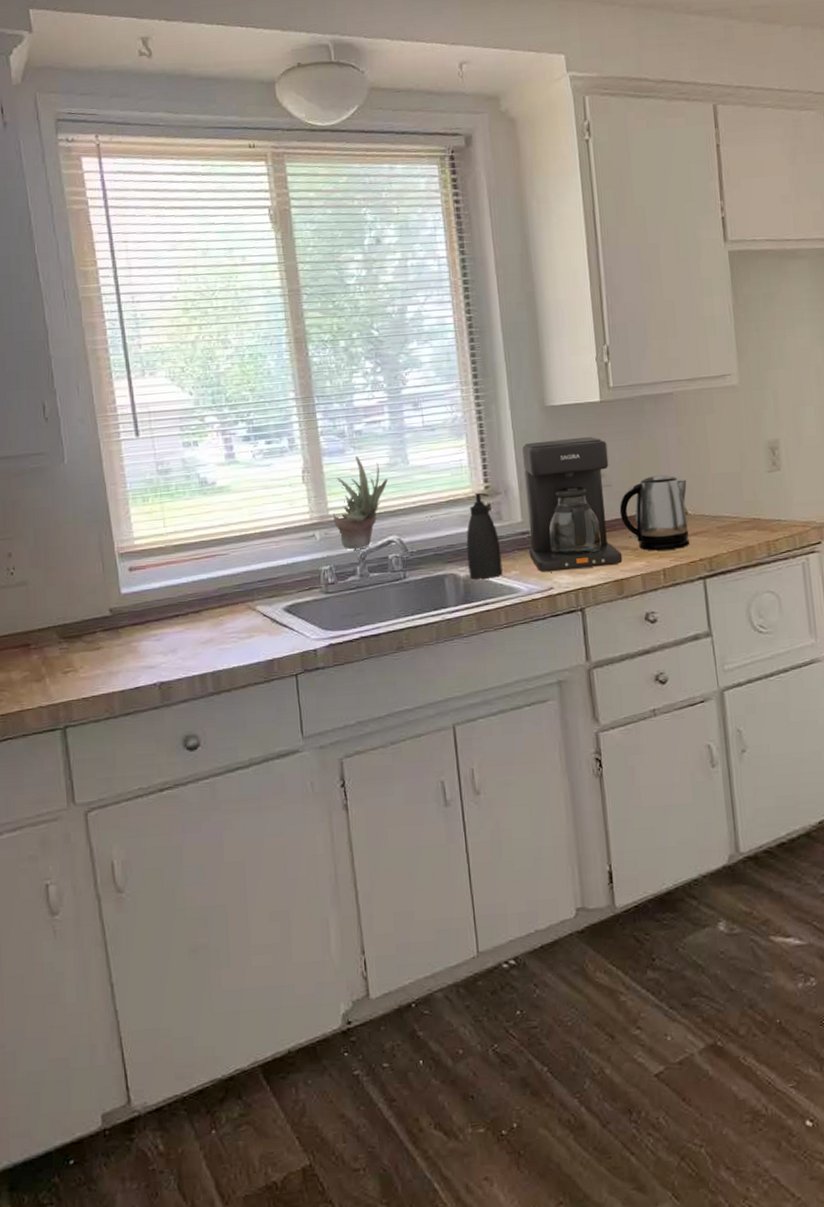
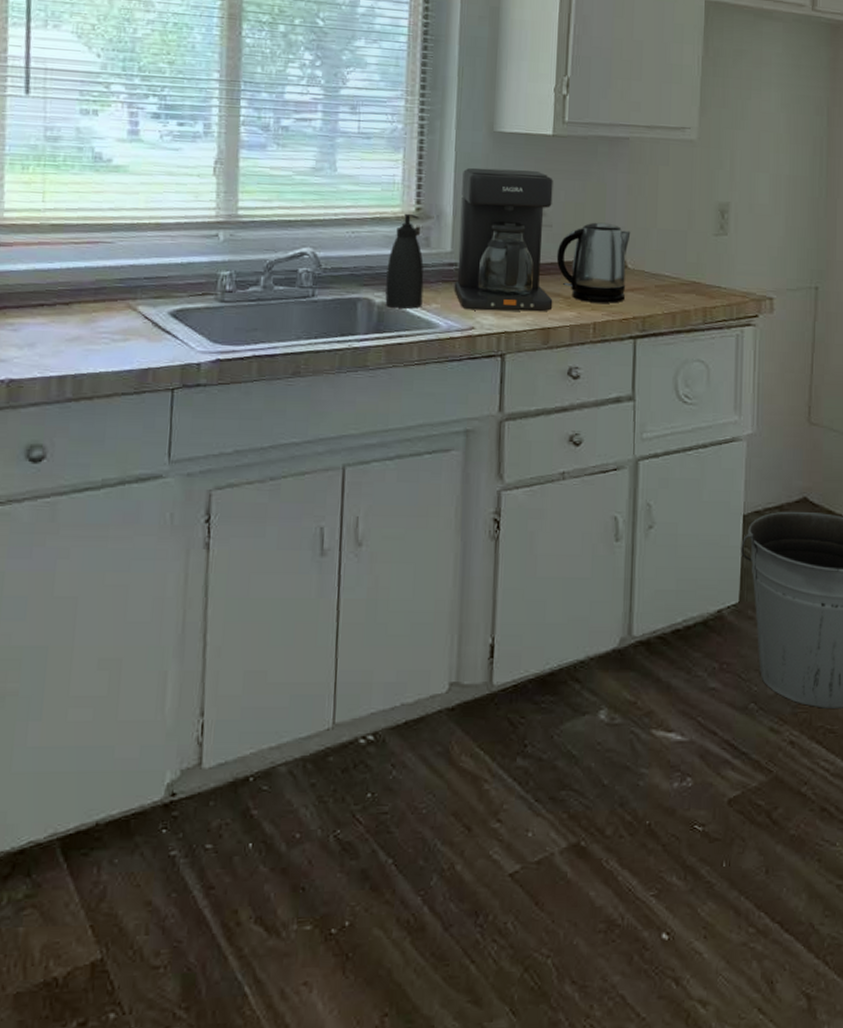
succulent plant: present [332,456,388,550] -> none [241,154,310,258]

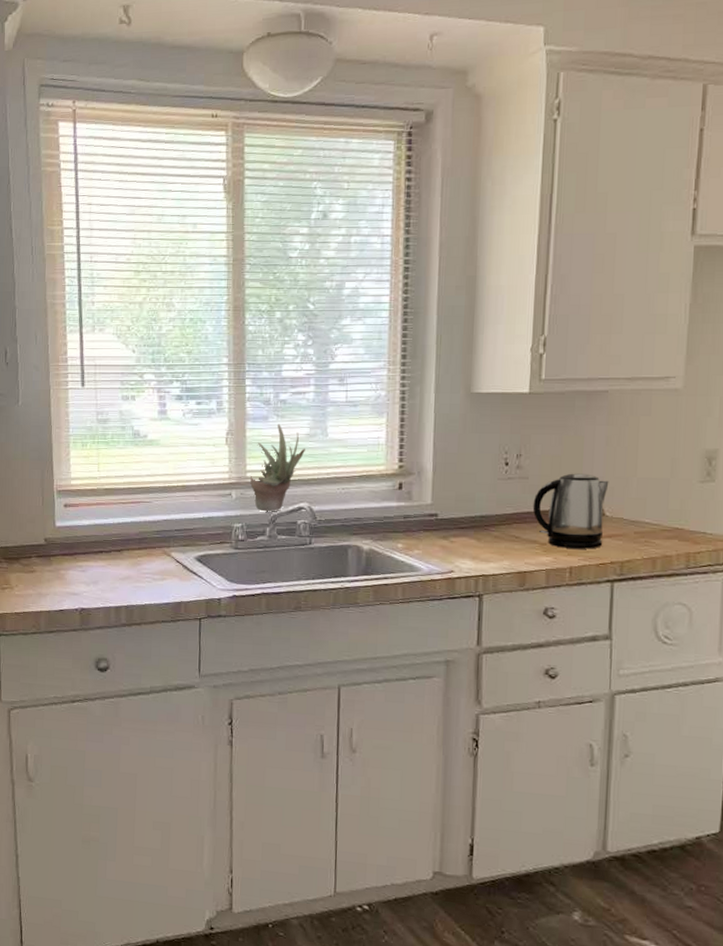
succulent plant: none [241,154,310,258] -> present [249,424,305,512]
soap dispenser: present [385,213,424,309] -> none [372,470,407,554]
coffee maker: present [454,167,553,312] -> none [434,427,530,557]

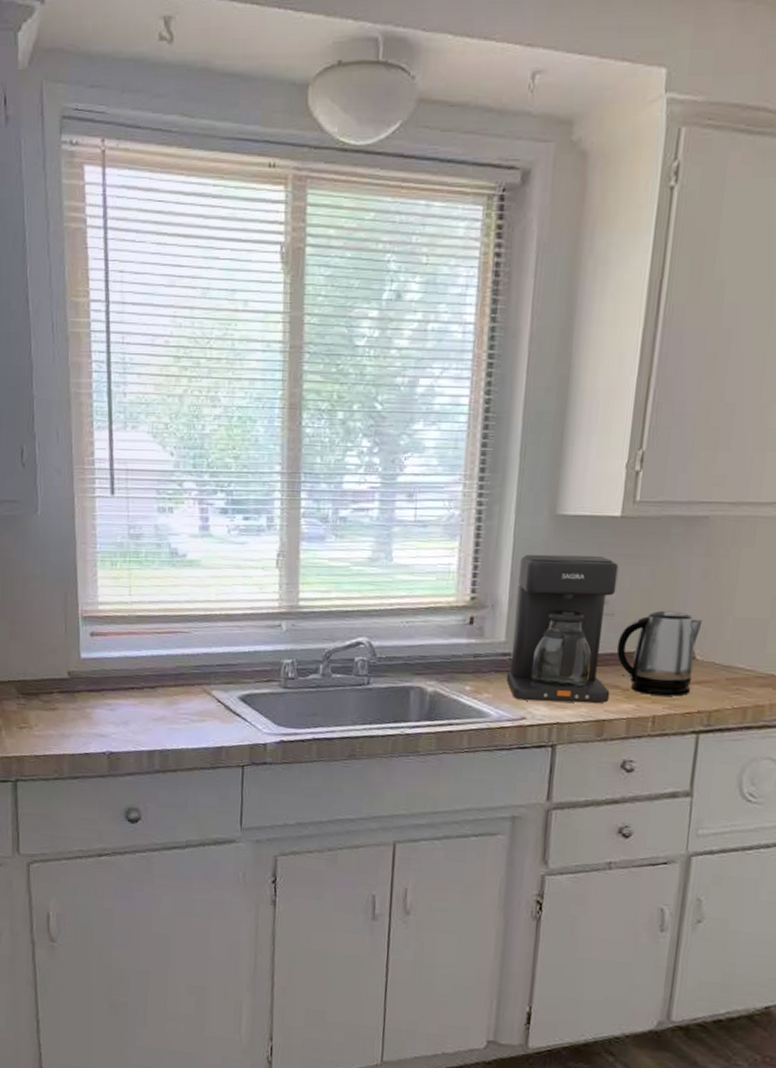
succulent plant: present [249,424,305,512] -> none [302,545,366,647]
coffee maker: none [434,427,530,557] -> present [506,554,619,704]

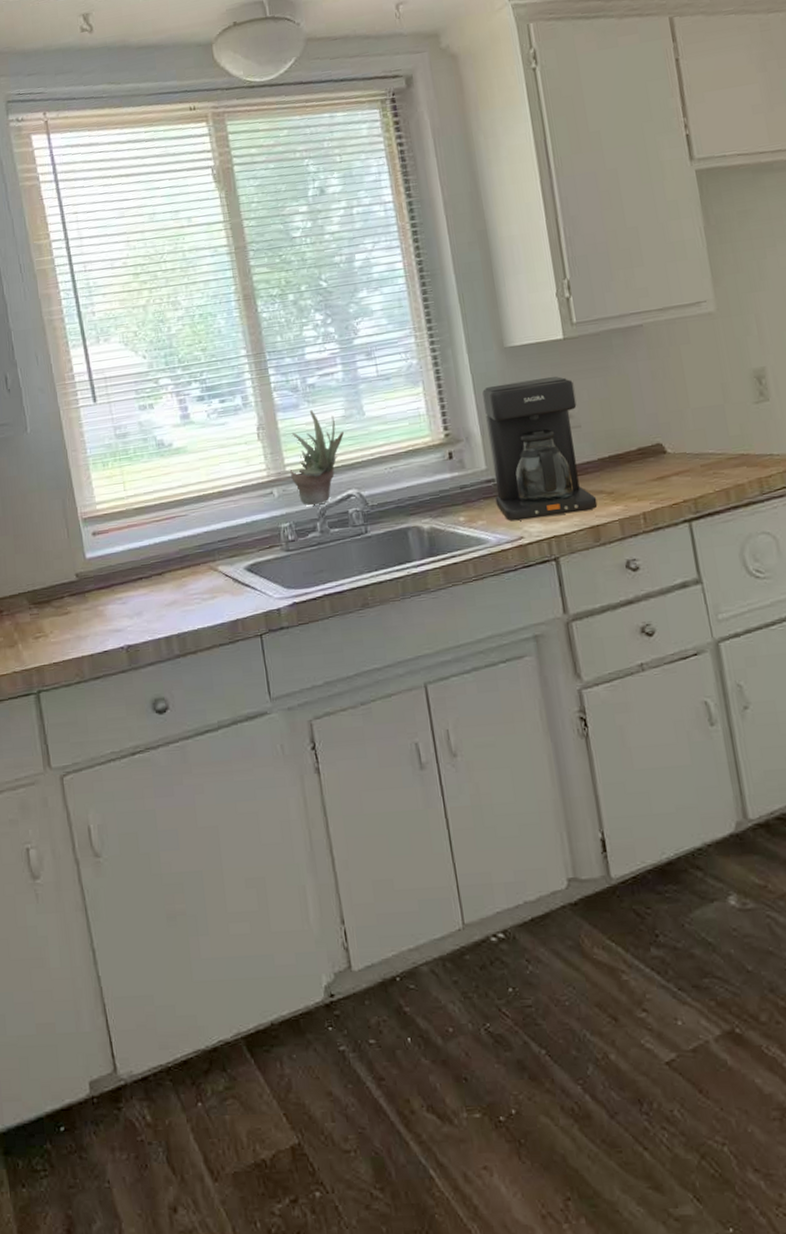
succulent plant: none [302,545,366,647] -> present [289,410,344,506]
kettle: present [616,610,703,697] -> none [590,412,671,494]

